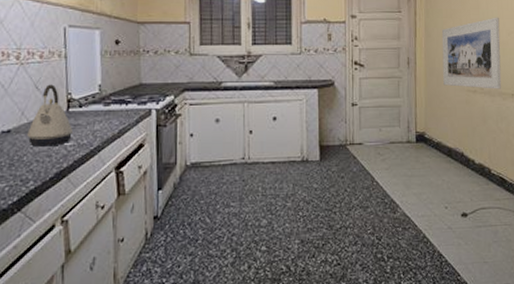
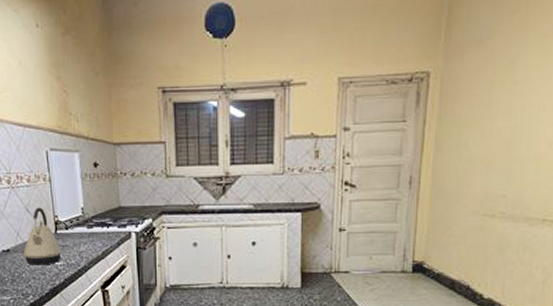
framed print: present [441,17,502,89] -> none [453,123,538,213]

